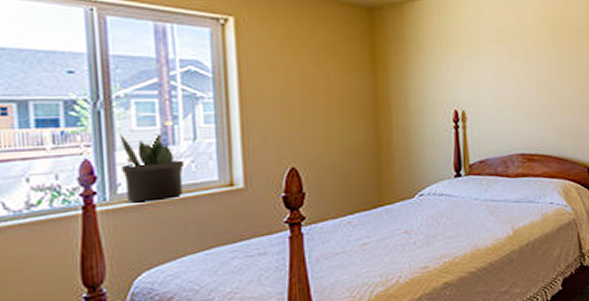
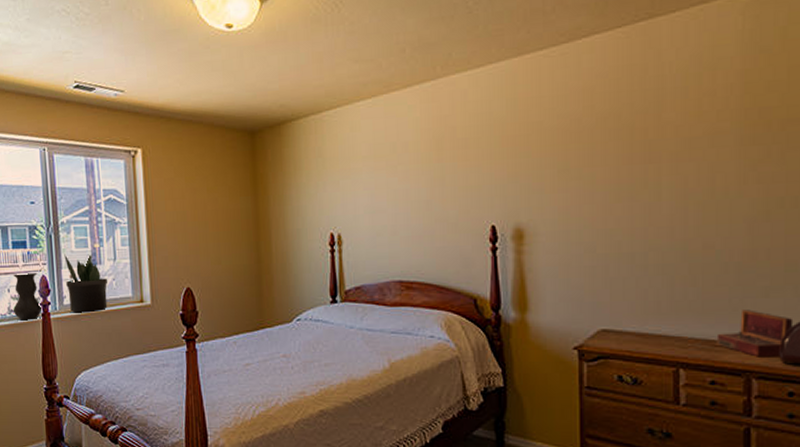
vase: none [35,157,83,217] -> present [13,273,43,321]

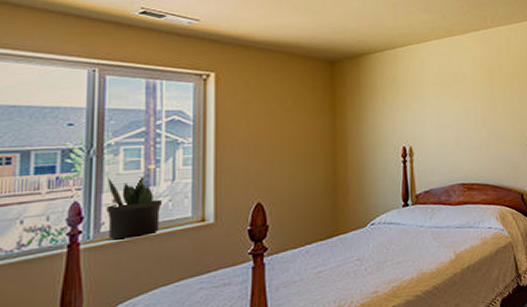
vase: present [13,273,43,321] -> none [26,200,69,256]

